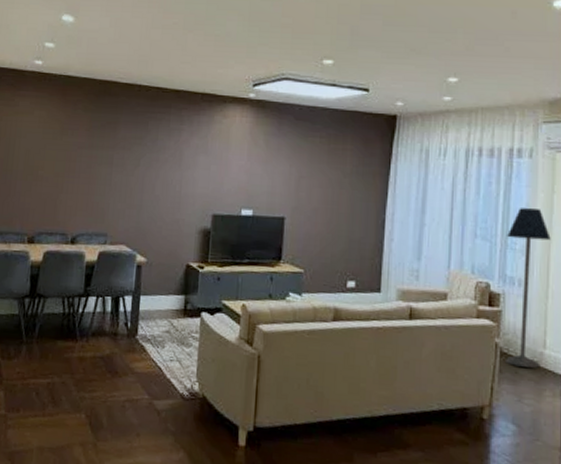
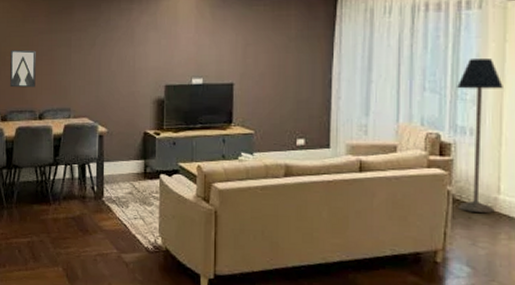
wall art: none [41,163,73,208] -> present [10,49,36,88]

